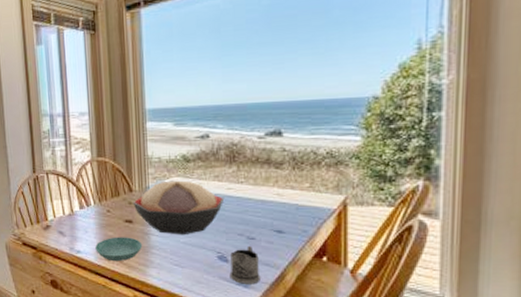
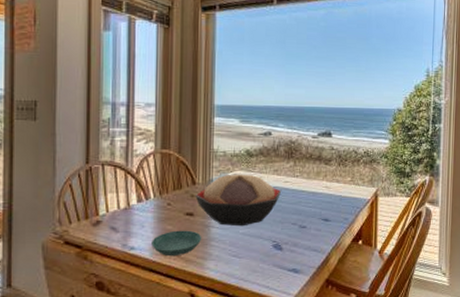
tea glass holder: present [229,245,260,285] -> none [283,233,309,270]

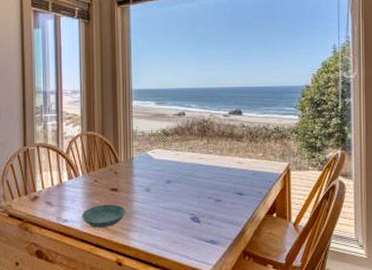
decorative bowl: present [195,174,282,227] -> none [118,152,197,201]

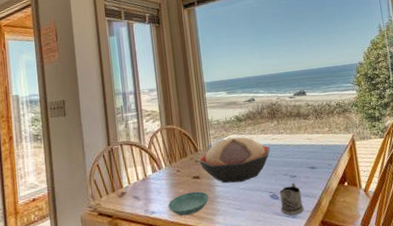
decorative bowl: none [118,152,197,201] -> present [199,137,271,184]
tea glass holder: none [201,206,226,241] -> present [279,182,304,216]

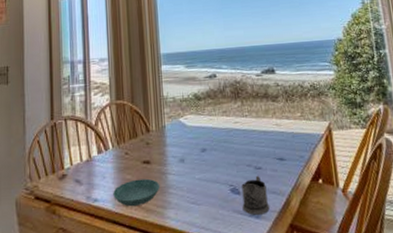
decorative bowl: present [199,137,271,184] -> none [150,118,233,172]

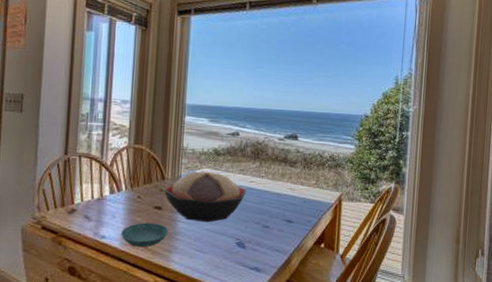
decorative bowl: none [150,118,233,172] -> present [164,171,247,223]
tea glass holder: present [241,175,270,215] -> none [245,233,271,269]

